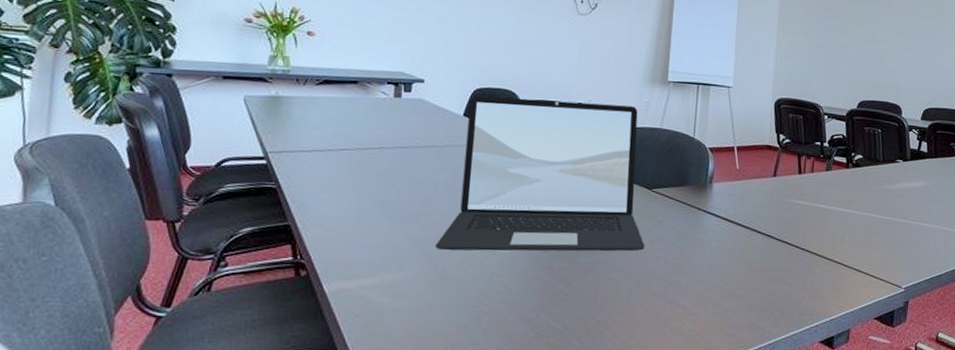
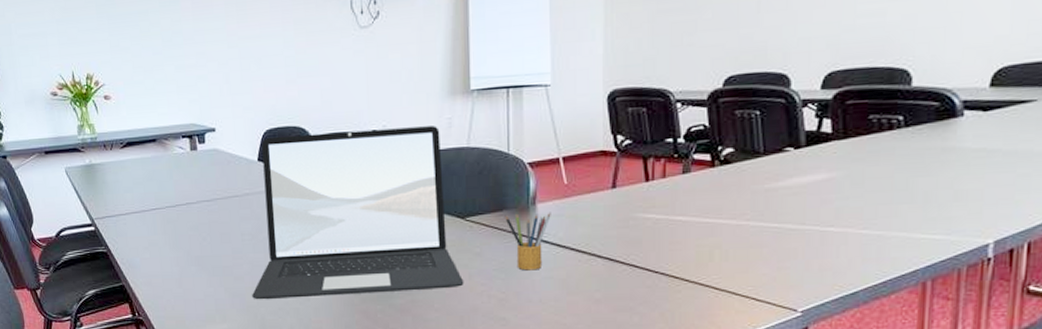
pencil box: none [686,189,724,240] -> present [505,212,551,271]

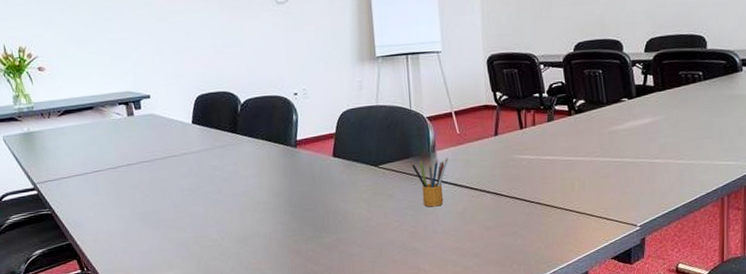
laptop: present [252,126,464,300] -> none [195,88,381,248]

